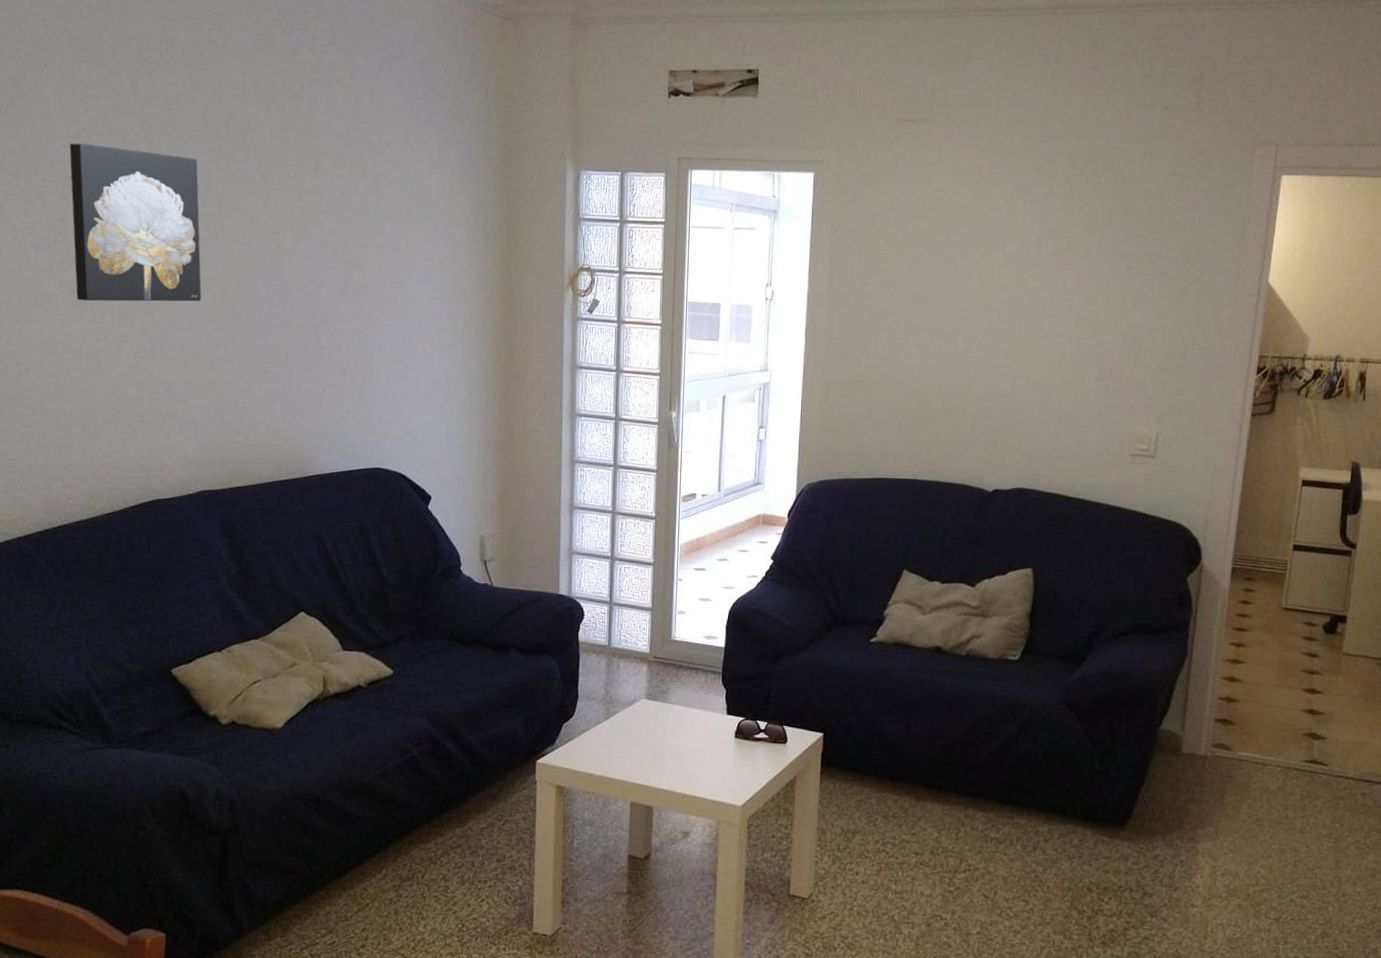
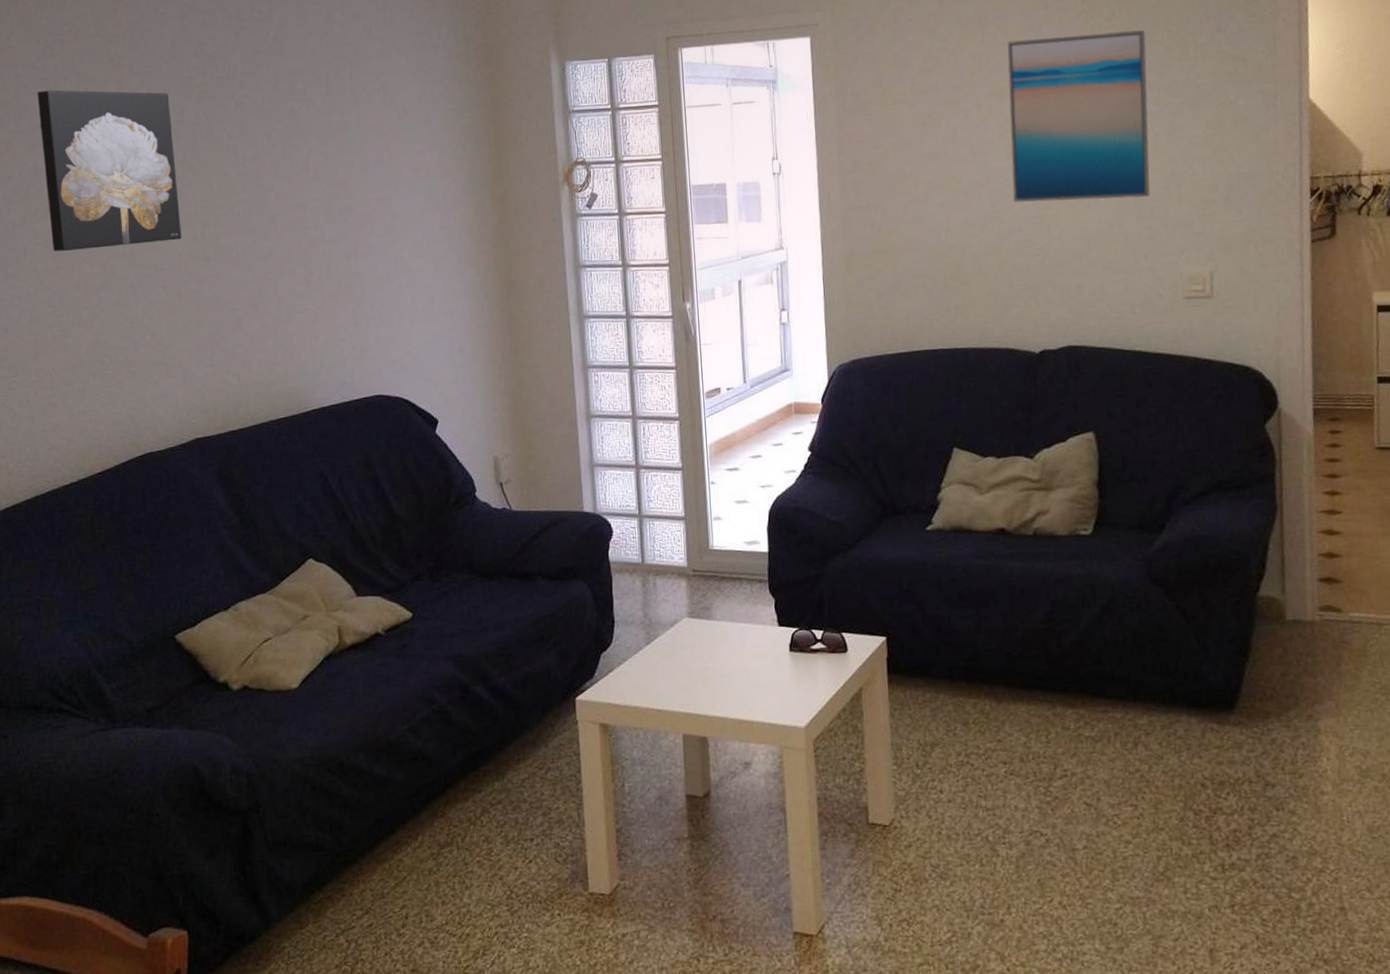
wall art: none [985,197,1126,358] -> present [1007,30,1150,202]

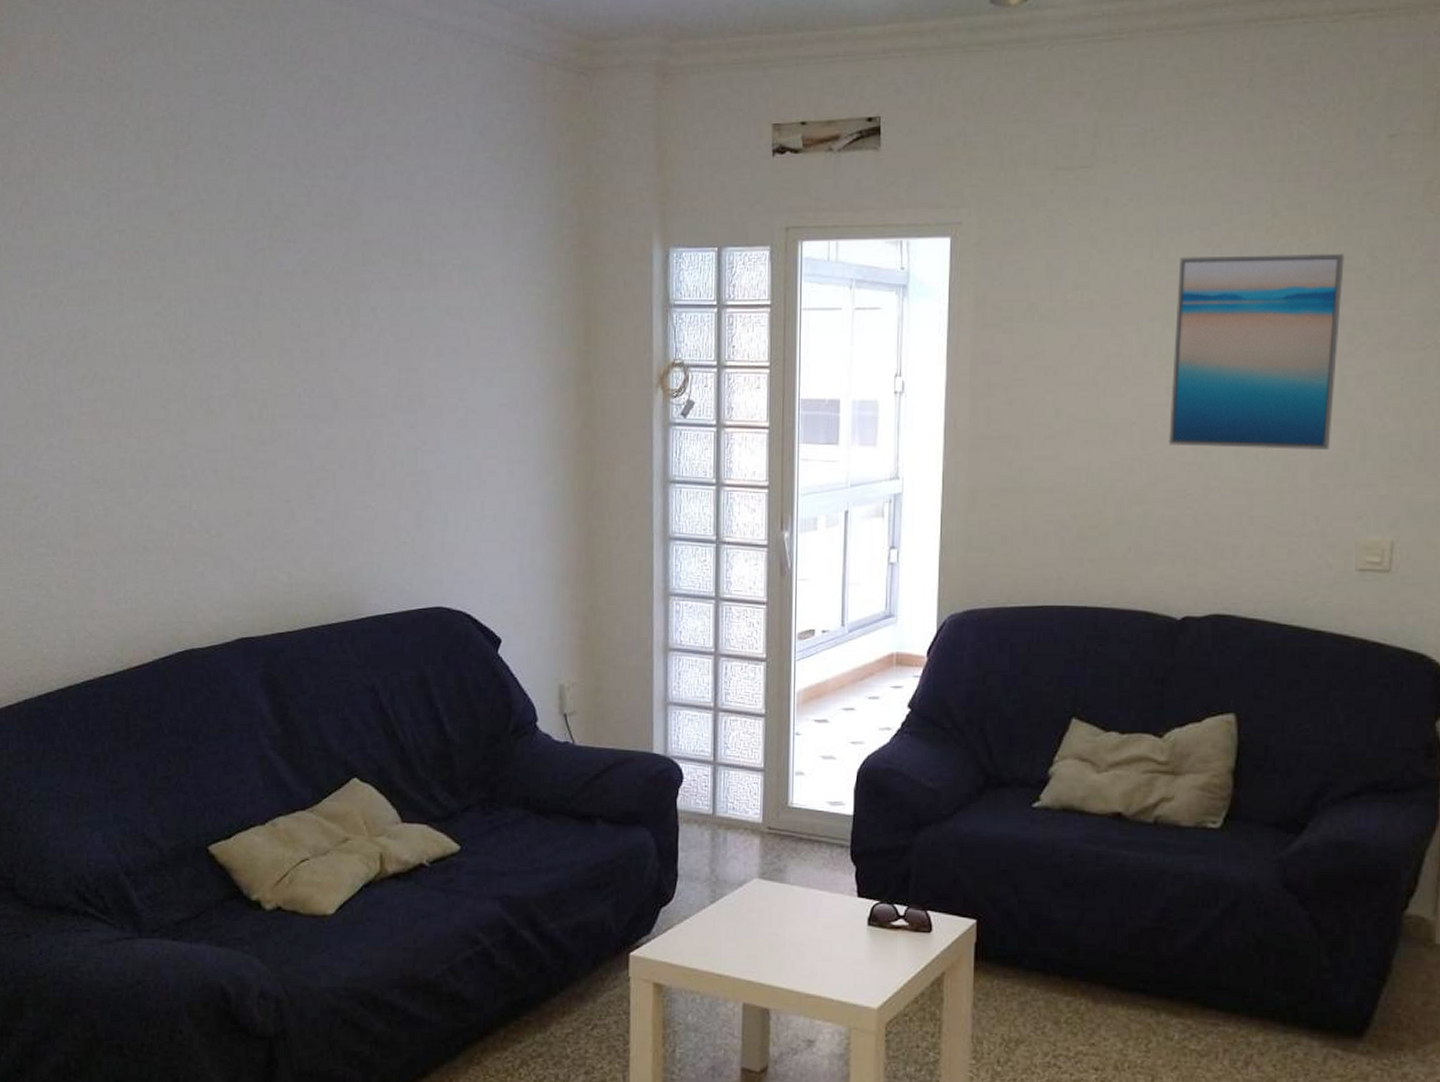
wall art: present [37,90,181,252] -> none [89,243,237,422]

